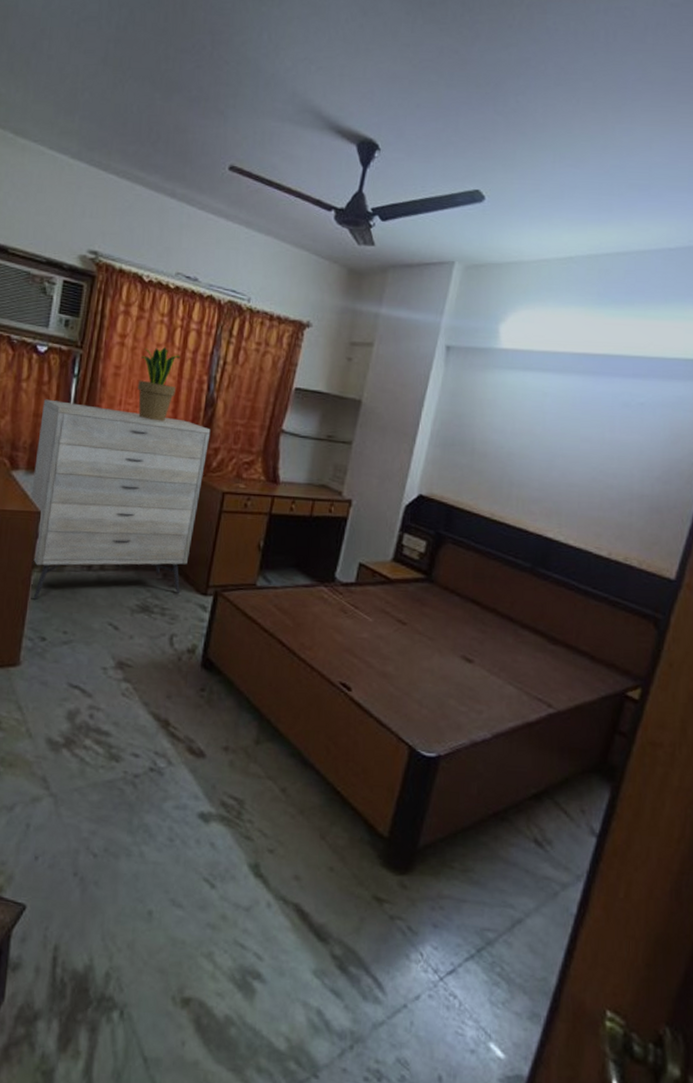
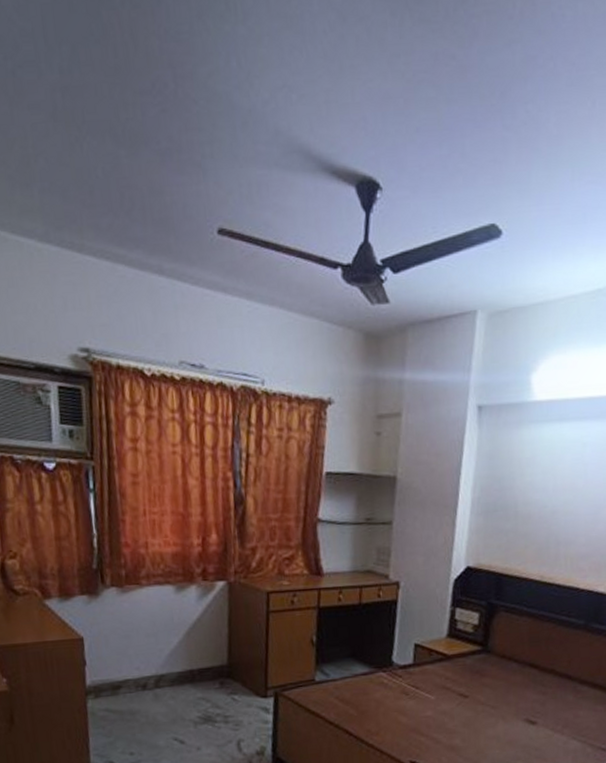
dresser: present [31,399,211,600] -> none [62,519,245,726]
potted plant: present [138,346,181,421] -> none [158,445,201,528]

